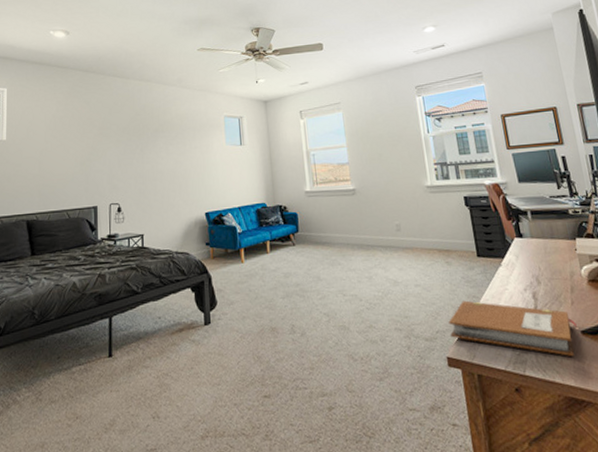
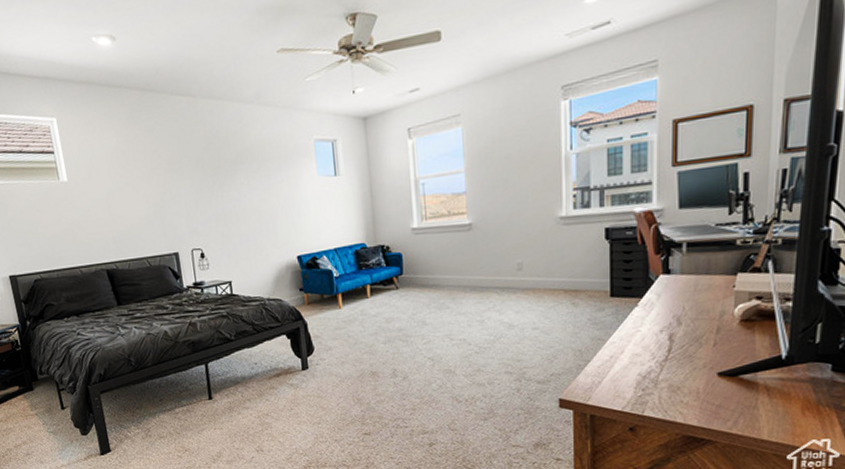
notebook: present [448,300,577,356] -> none [566,343,714,398]

